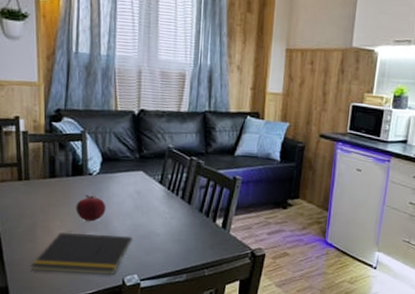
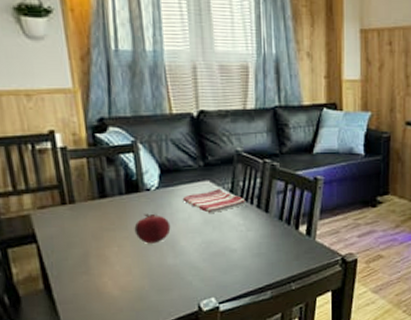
notepad: present [30,233,133,275] -> none [87,255,206,306]
dish towel: none [118,179,173,201] -> present [182,189,246,214]

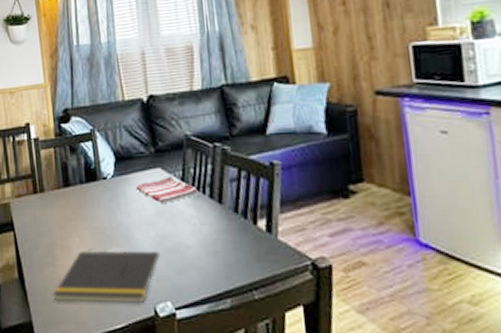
notepad: none [87,255,206,306] -> present [53,250,160,303]
fruit: present [134,213,171,244] -> none [93,203,126,236]

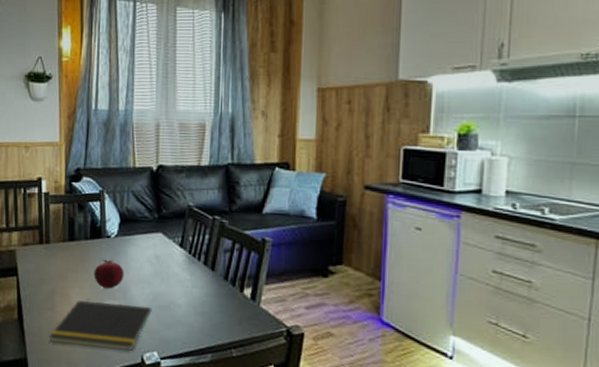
fruit: none [93,203,126,236] -> present [94,259,124,289]
dish towel: present [136,177,198,205] -> none [137,242,194,266]

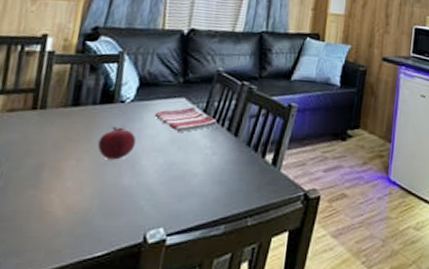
notepad: present [49,301,152,351] -> none [25,174,164,229]
dish towel: none [137,242,194,266] -> present [154,107,218,133]

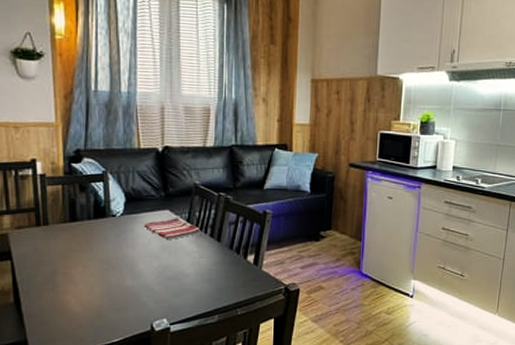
fruit: present [97,126,137,160] -> none [99,237,131,265]

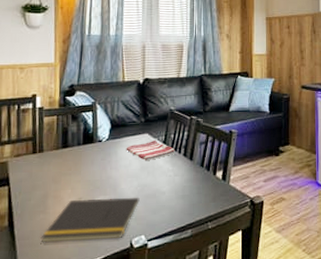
notepad: none [51,278,161,321] -> present [40,197,140,242]

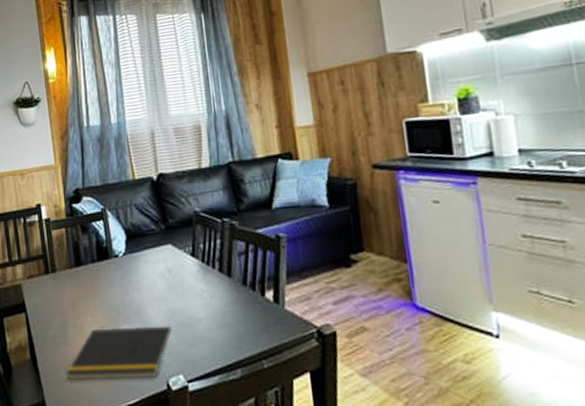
dish towel: present [126,141,175,161] -> none [147,253,208,280]

